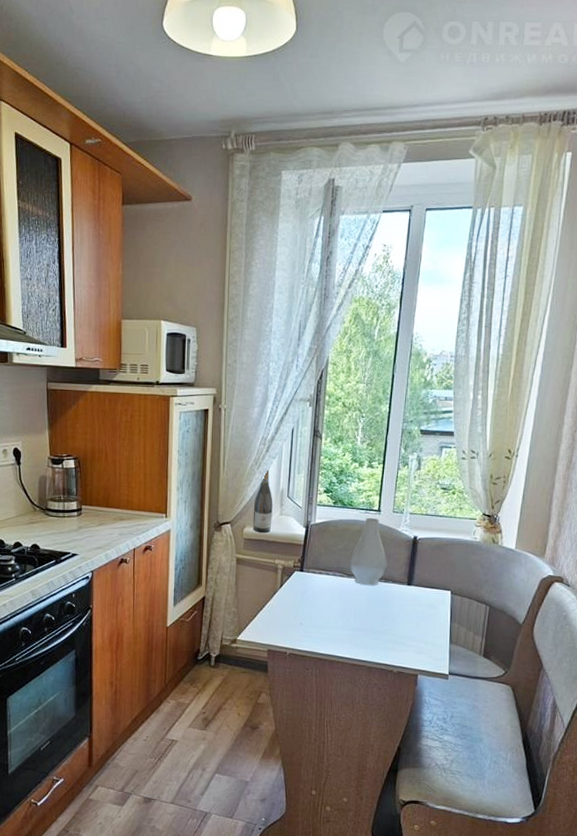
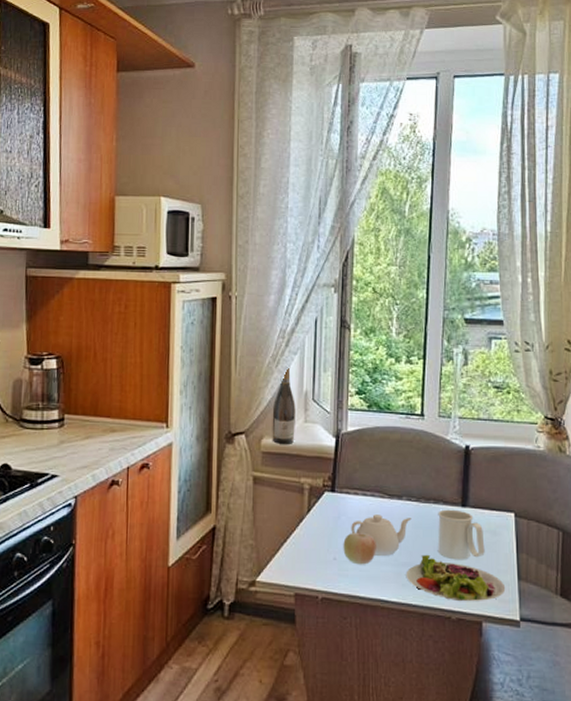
fruit: none [308,601,336,629] -> present [343,529,378,565]
teapot: none [315,590,365,623] -> present [351,514,412,557]
vase: present [348,518,389,586] -> none [389,424,437,509]
salad plate: none [358,622,439,660] -> present [406,555,506,602]
mug: none [385,587,424,627] -> present [437,509,485,560]

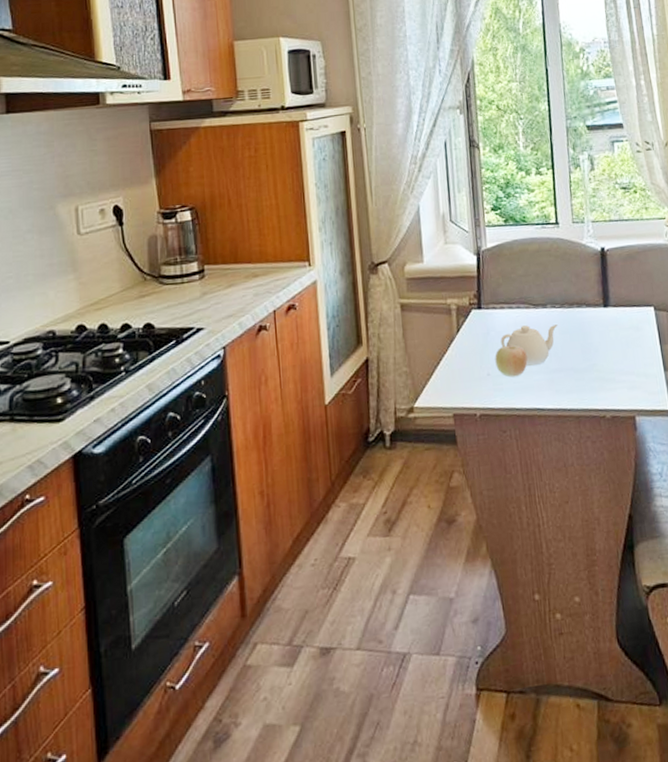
wine bottle: present [272,366,295,444] -> none [412,190,437,269]
salad plate: present [406,555,506,602] -> none [558,358,654,400]
mug: present [437,509,485,560] -> none [582,310,631,360]

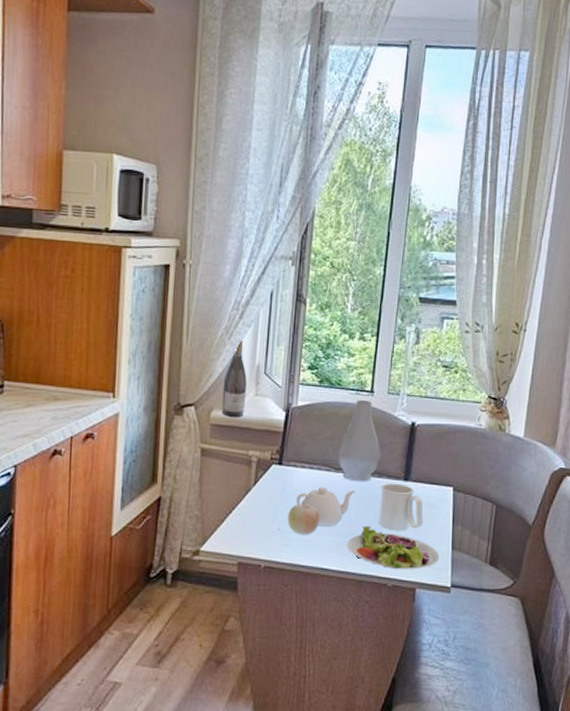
wine bottle: none [412,190,437,269] -> present [221,338,247,417]
vase: none [531,232,579,316] -> present [336,400,383,482]
salad plate: none [558,358,654,400] -> present [347,526,440,570]
mug: none [582,310,631,360] -> present [378,483,423,531]

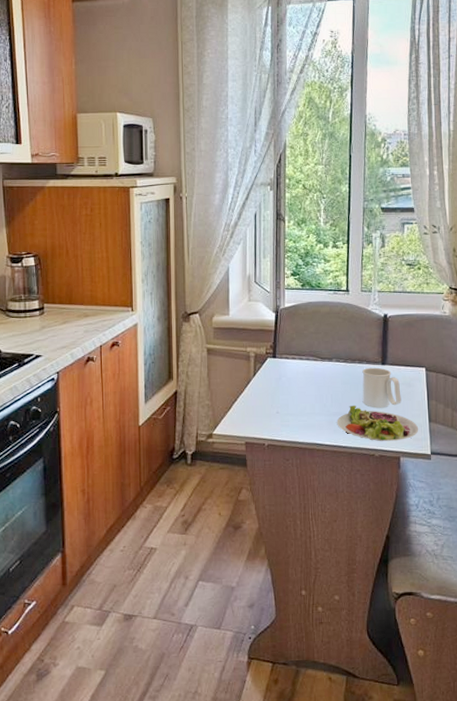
wine bottle: present [221,338,247,417] -> none [221,254,241,320]
fruit: present [287,501,321,535] -> none [284,387,313,416]
teapot: present [296,487,356,528] -> none [290,375,340,409]
vase: present [336,400,383,482] -> none [321,299,361,368]

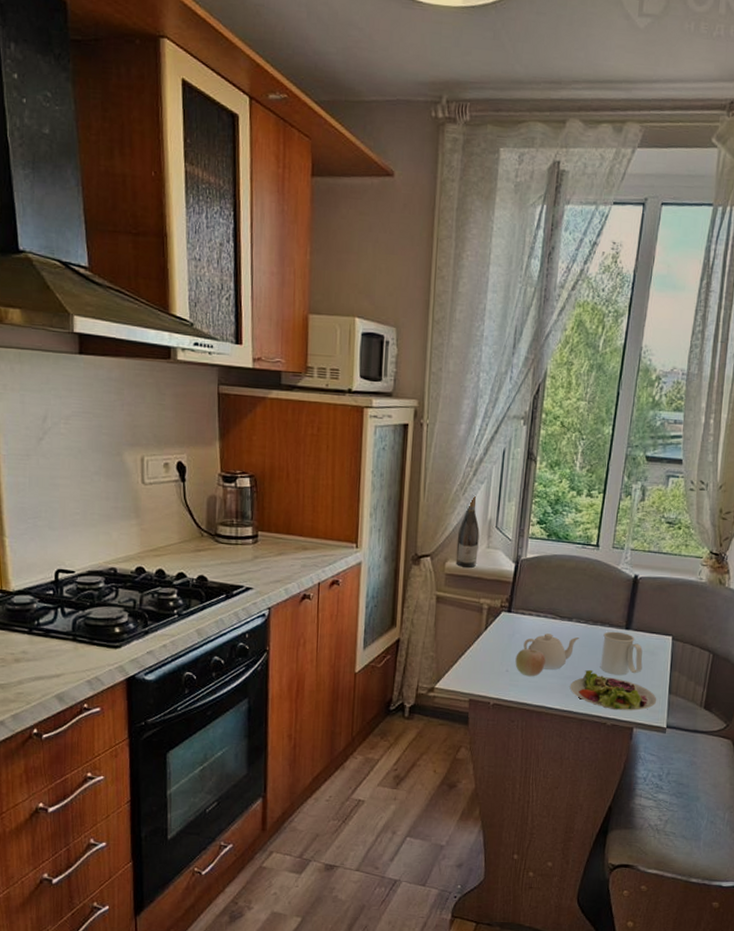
wine bottle: none [221,254,241,320] -> present [455,494,480,568]
fruit: none [284,387,313,416] -> present [515,646,547,677]
teapot: none [290,375,340,409] -> present [523,633,579,671]

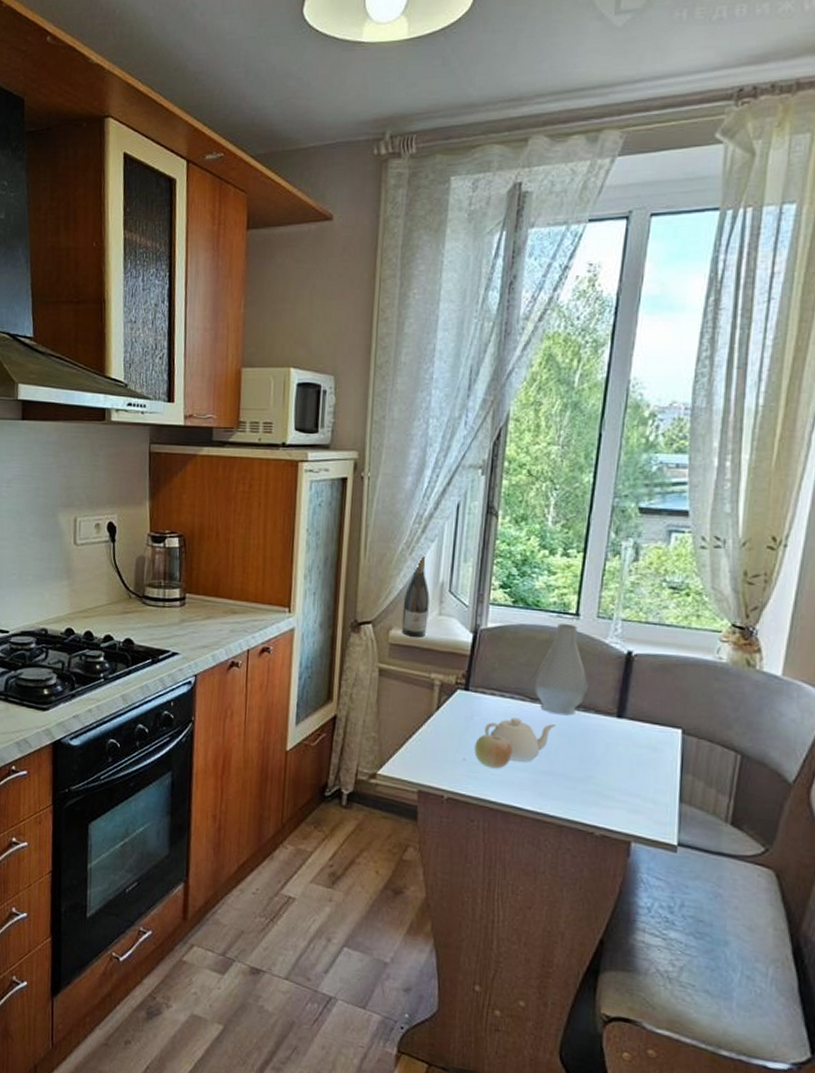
vase: none [562,554,606,630] -> present [532,624,590,716]
salad plate: present [569,670,657,711] -> none [544,765,663,821]
mug: present [600,631,643,676] -> none [583,718,642,775]

